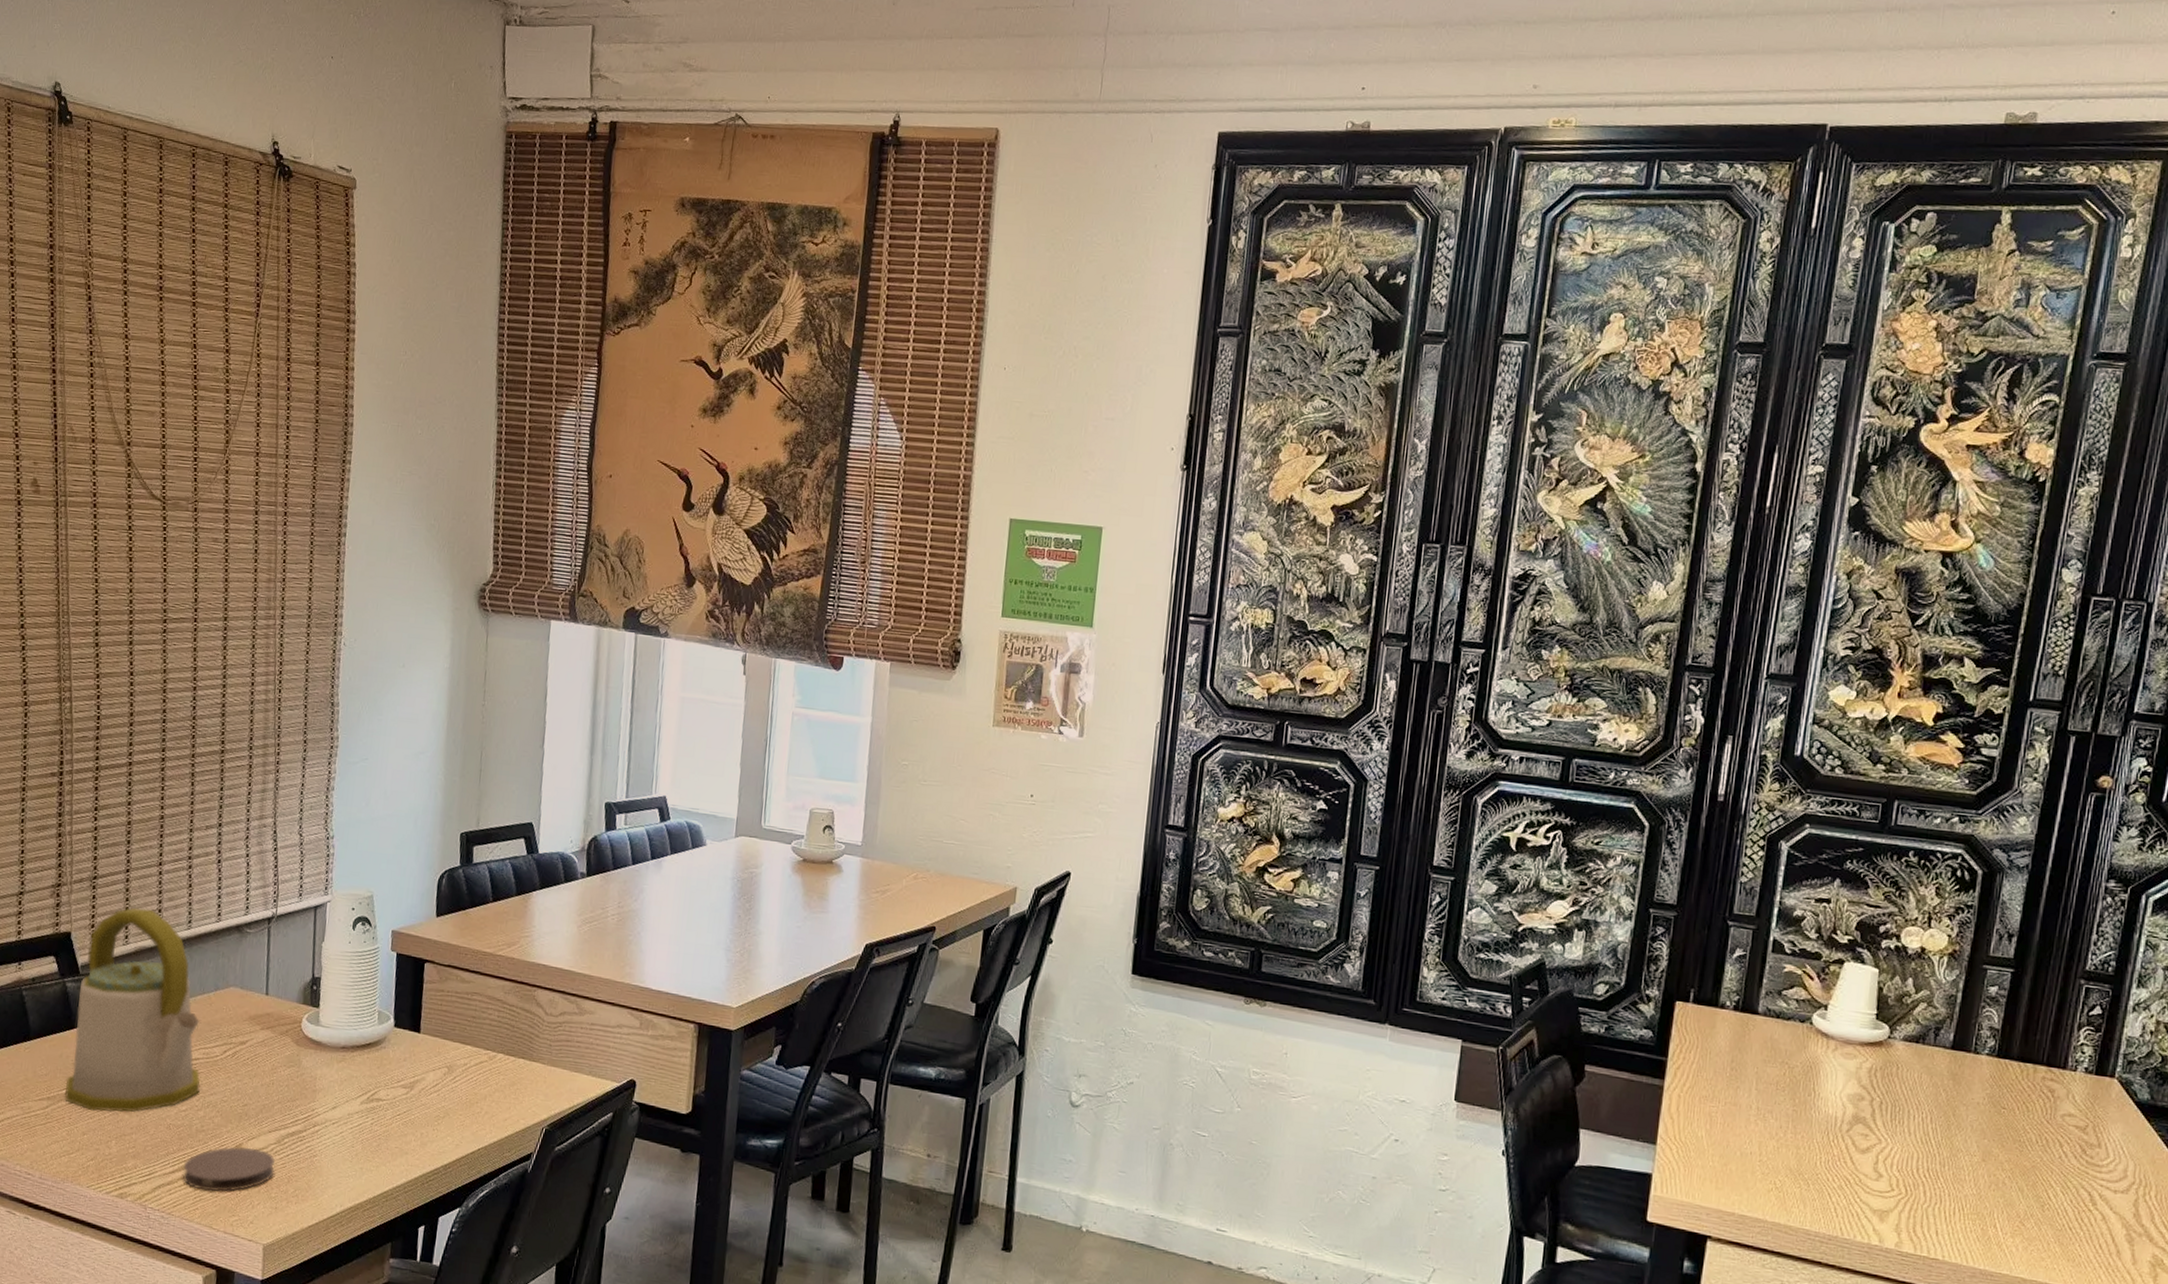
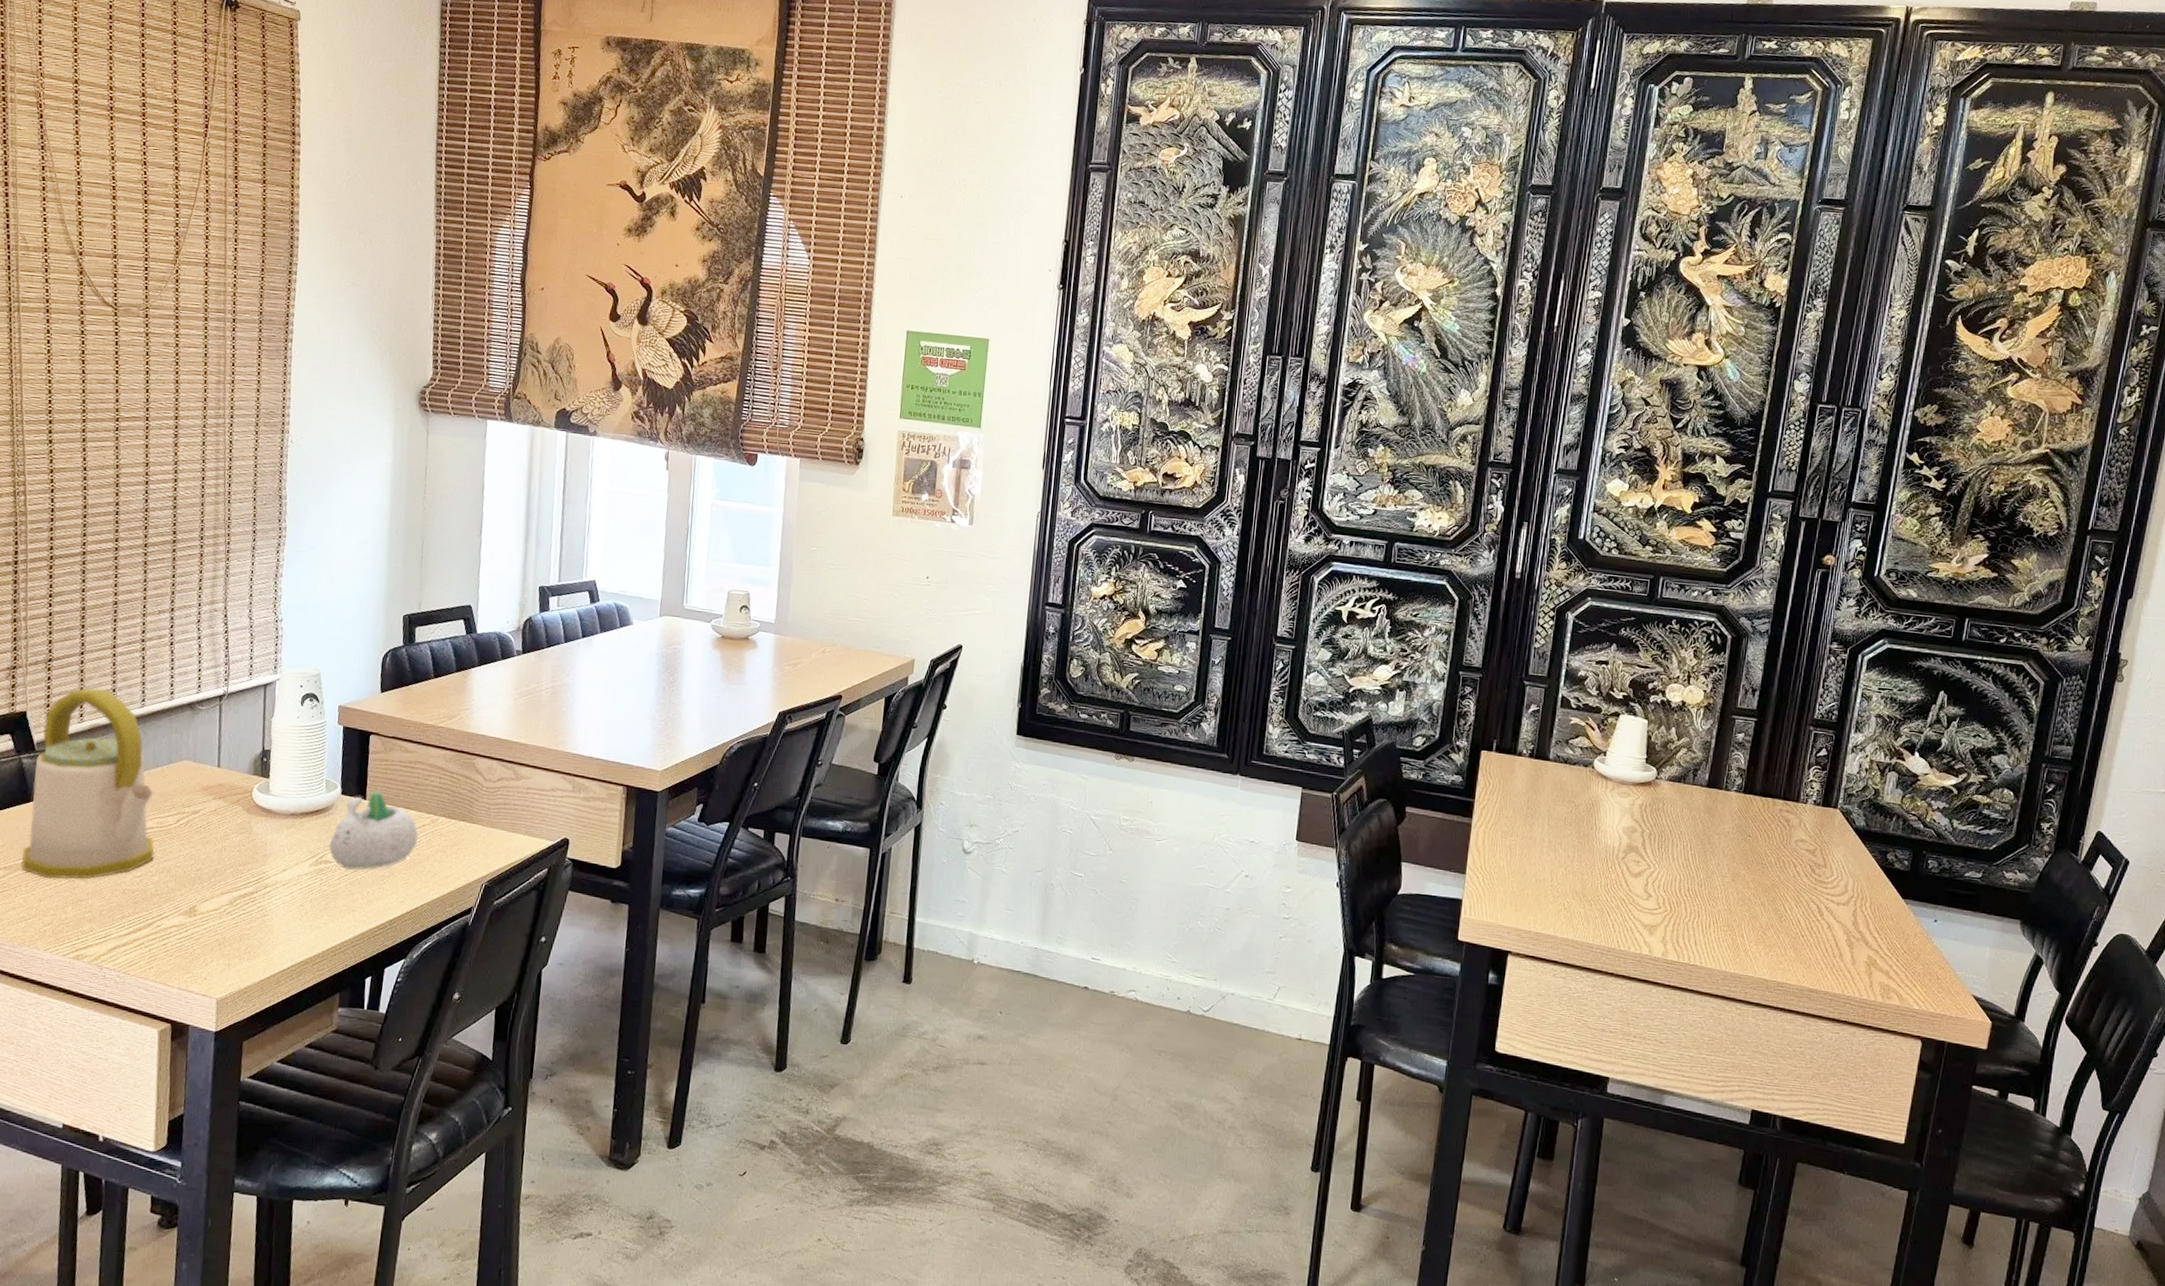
coaster: present [183,1147,276,1192] -> none [138,909,228,951]
succulent planter: none [380,1023,476,1110] -> present [328,790,419,870]

